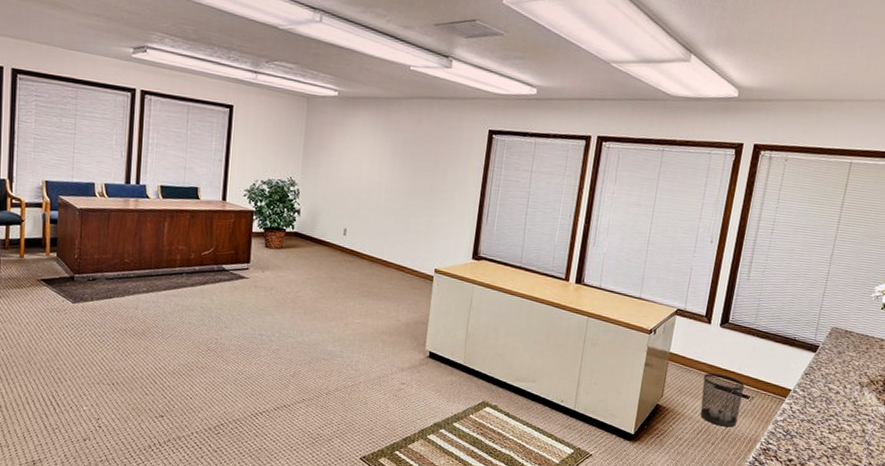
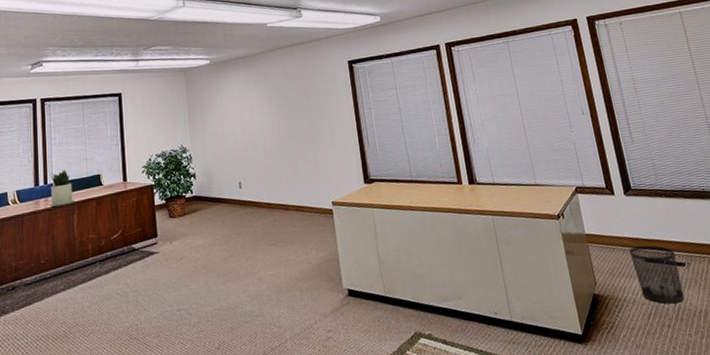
planter: none [140,173,168,211] -> present [50,170,75,208]

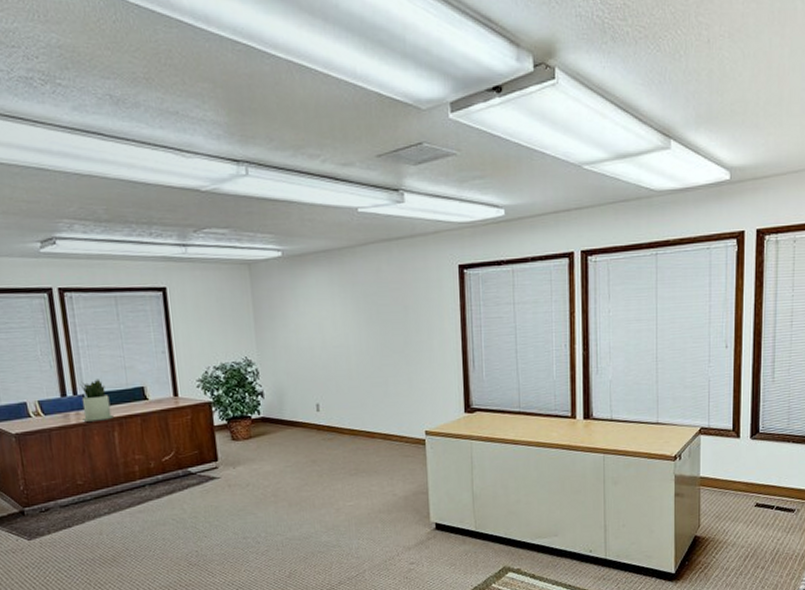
waste bin: present [629,245,685,304] -> none [741,490,788,548]

